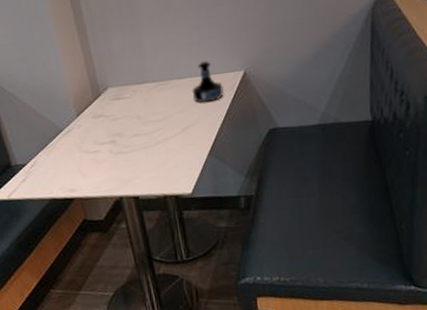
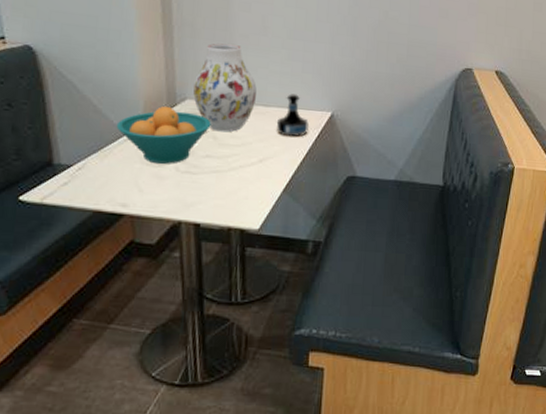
fruit bowl: none [54,97,134,151] -> present [116,106,211,165]
vase: none [112,28,170,111] -> present [193,43,257,132]

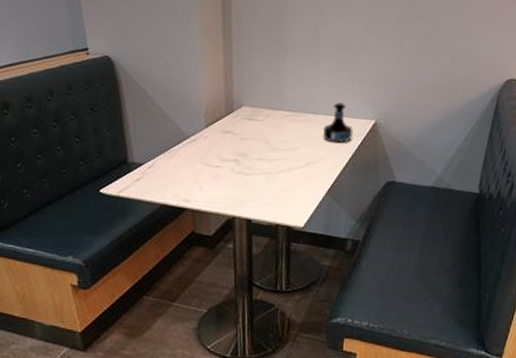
fruit bowl: present [116,106,211,165] -> none [181,112,264,165]
vase: present [193,43,257,132] -> none [248,54,306,138]

